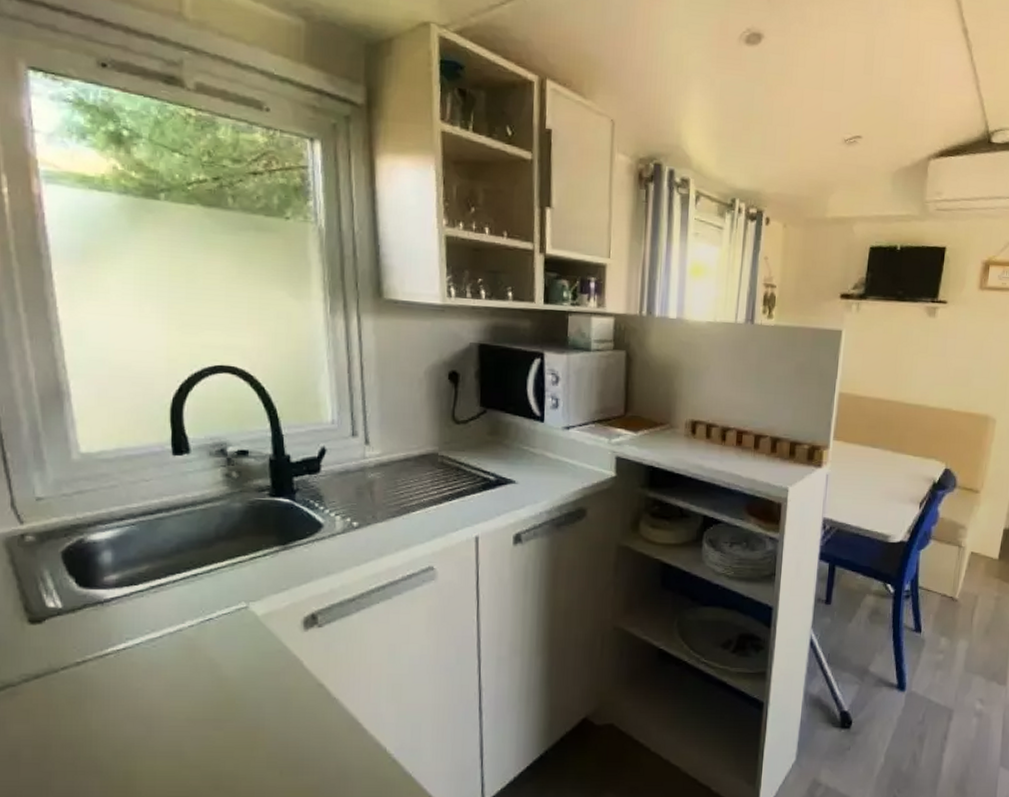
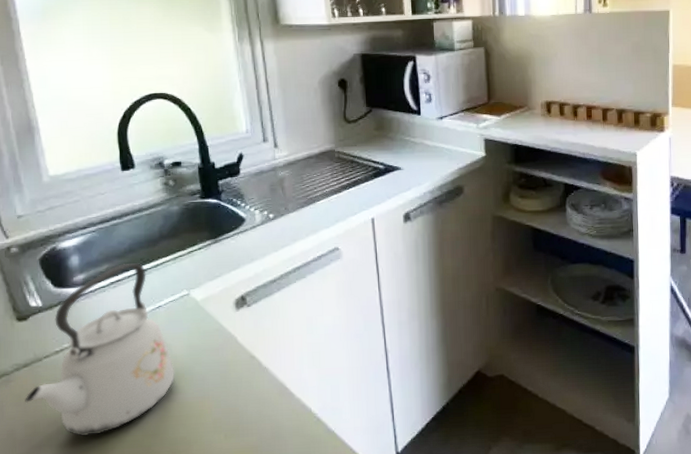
kettle: none [34,565,225,764] -> present [25,262,175,437]

